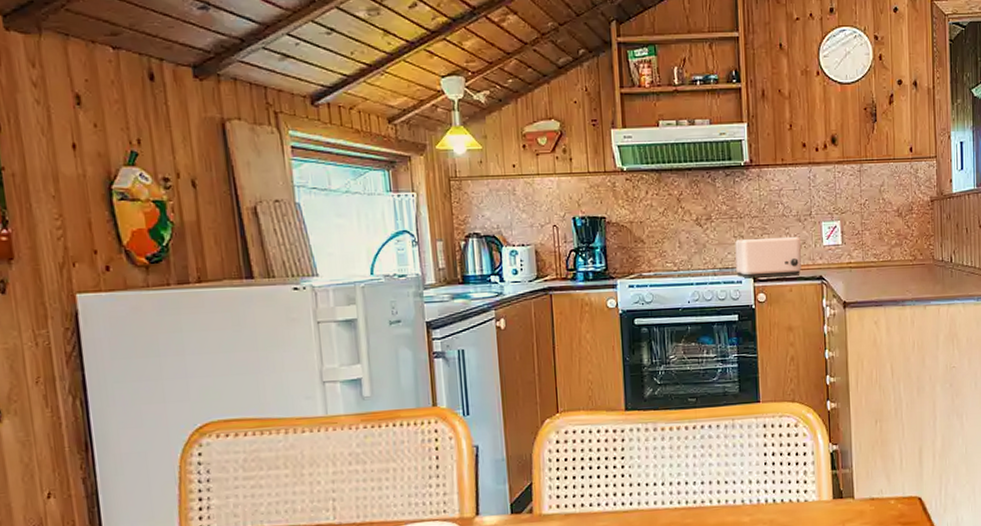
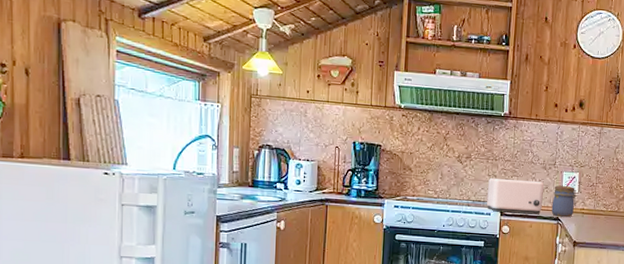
jar: none [812,238,841,275] -> present [551,185,577,217]

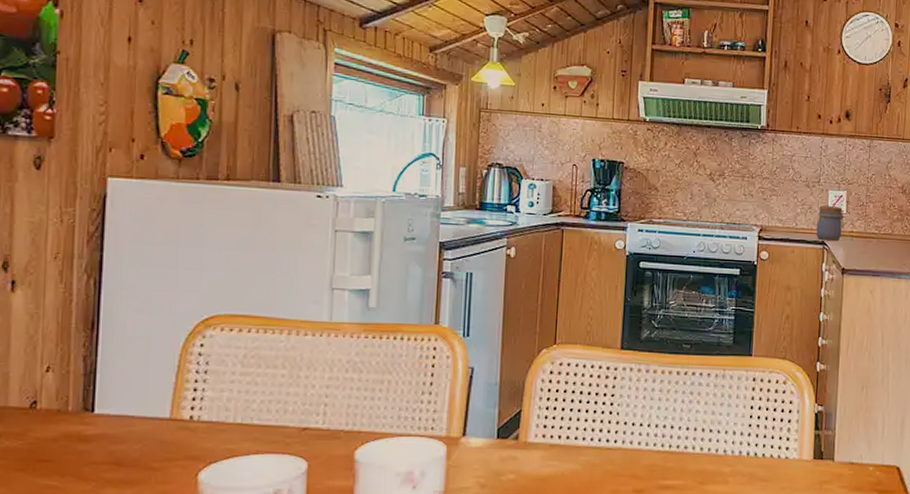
toaster: present [487,177,545,215] -> none [743,197,808,238]

